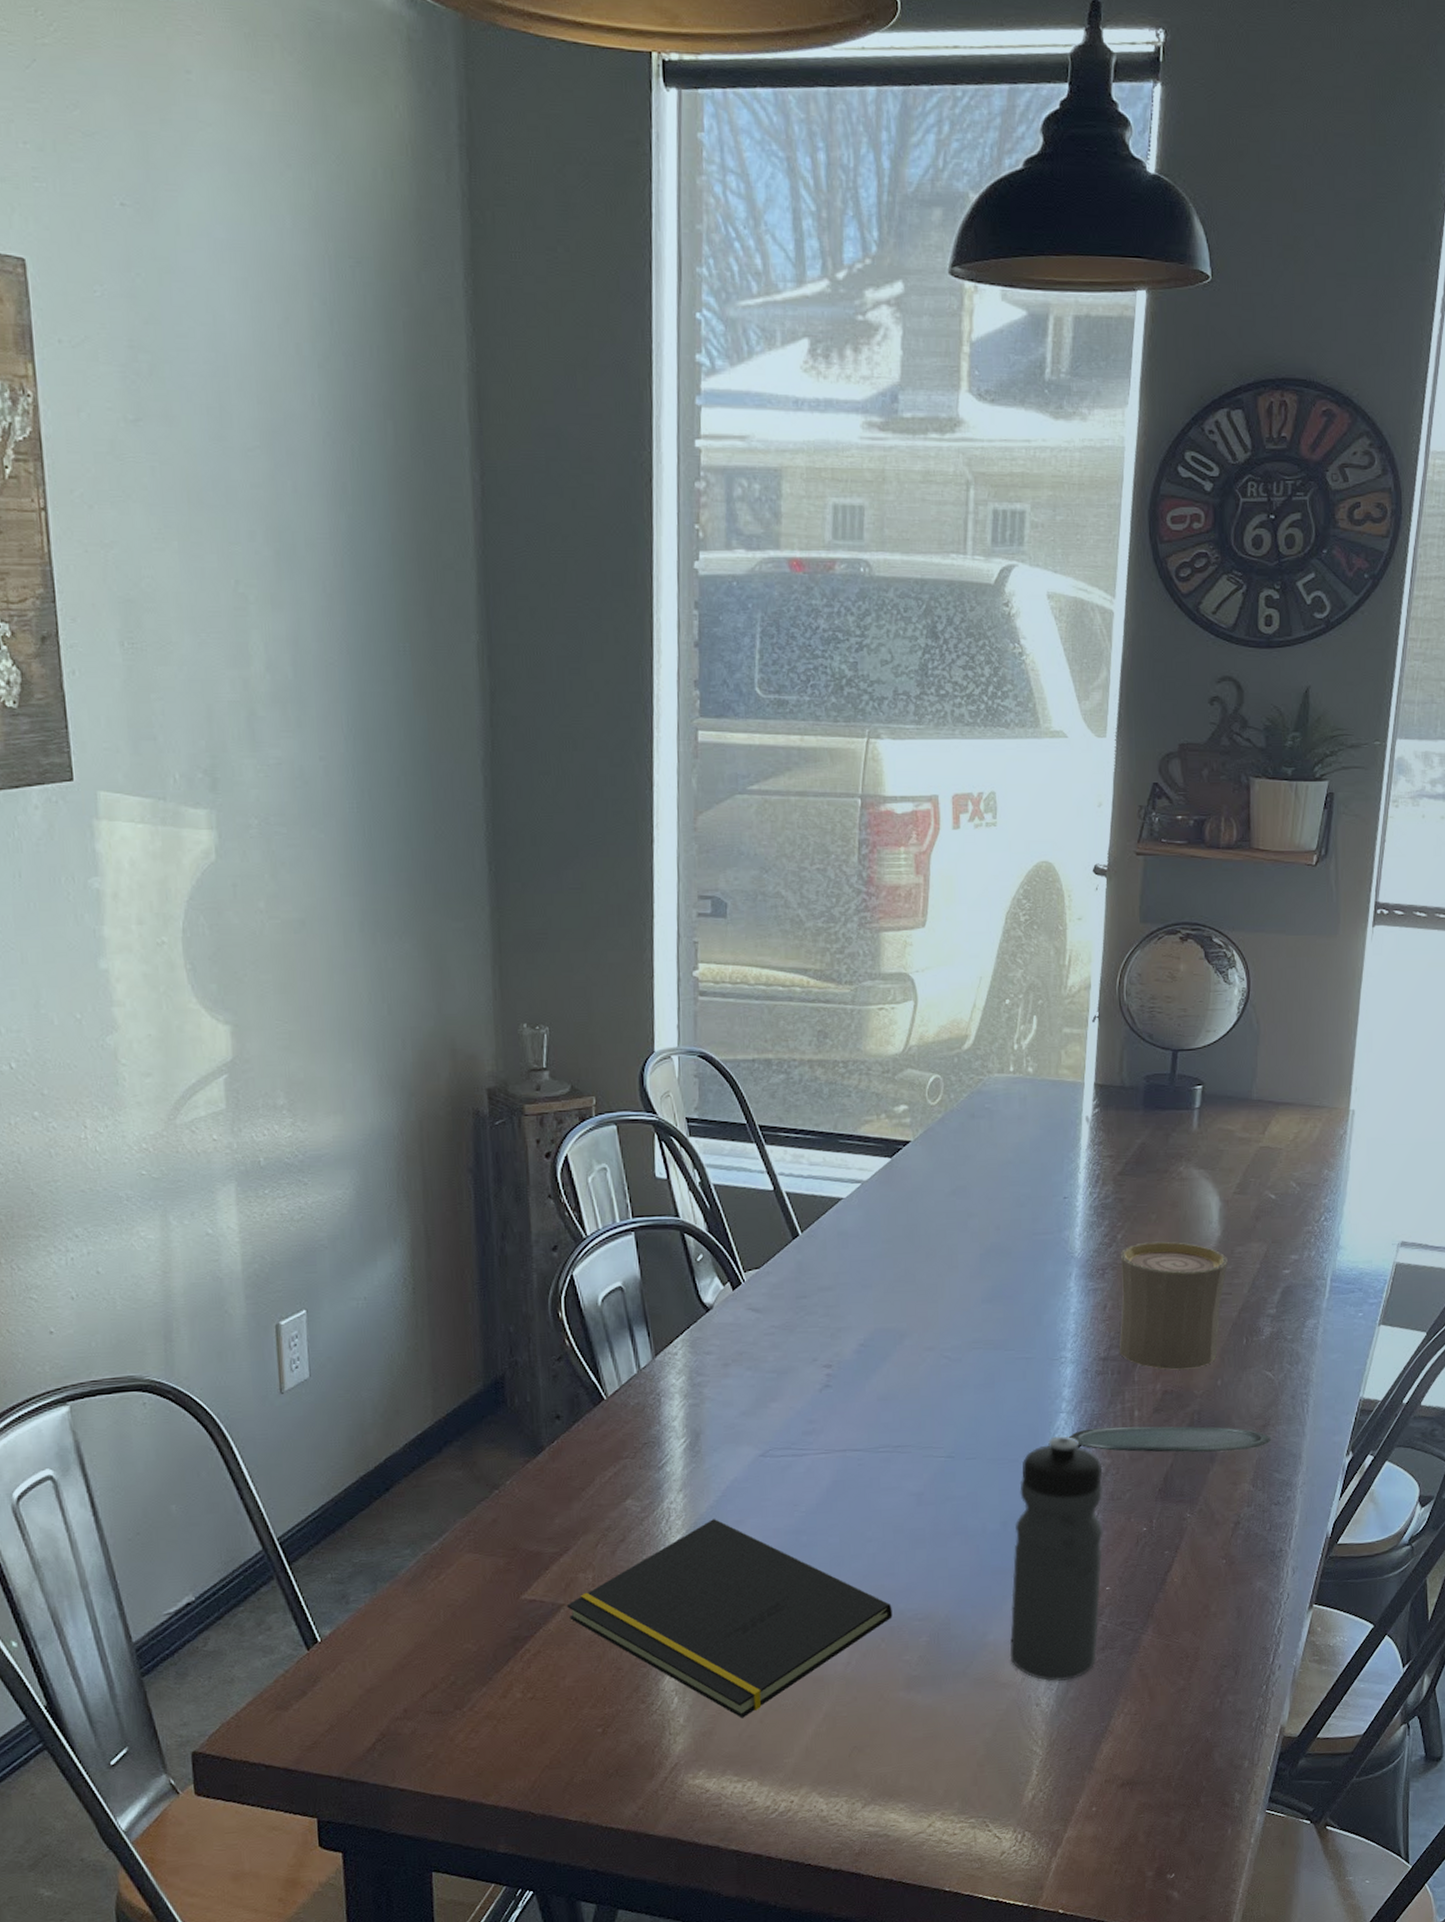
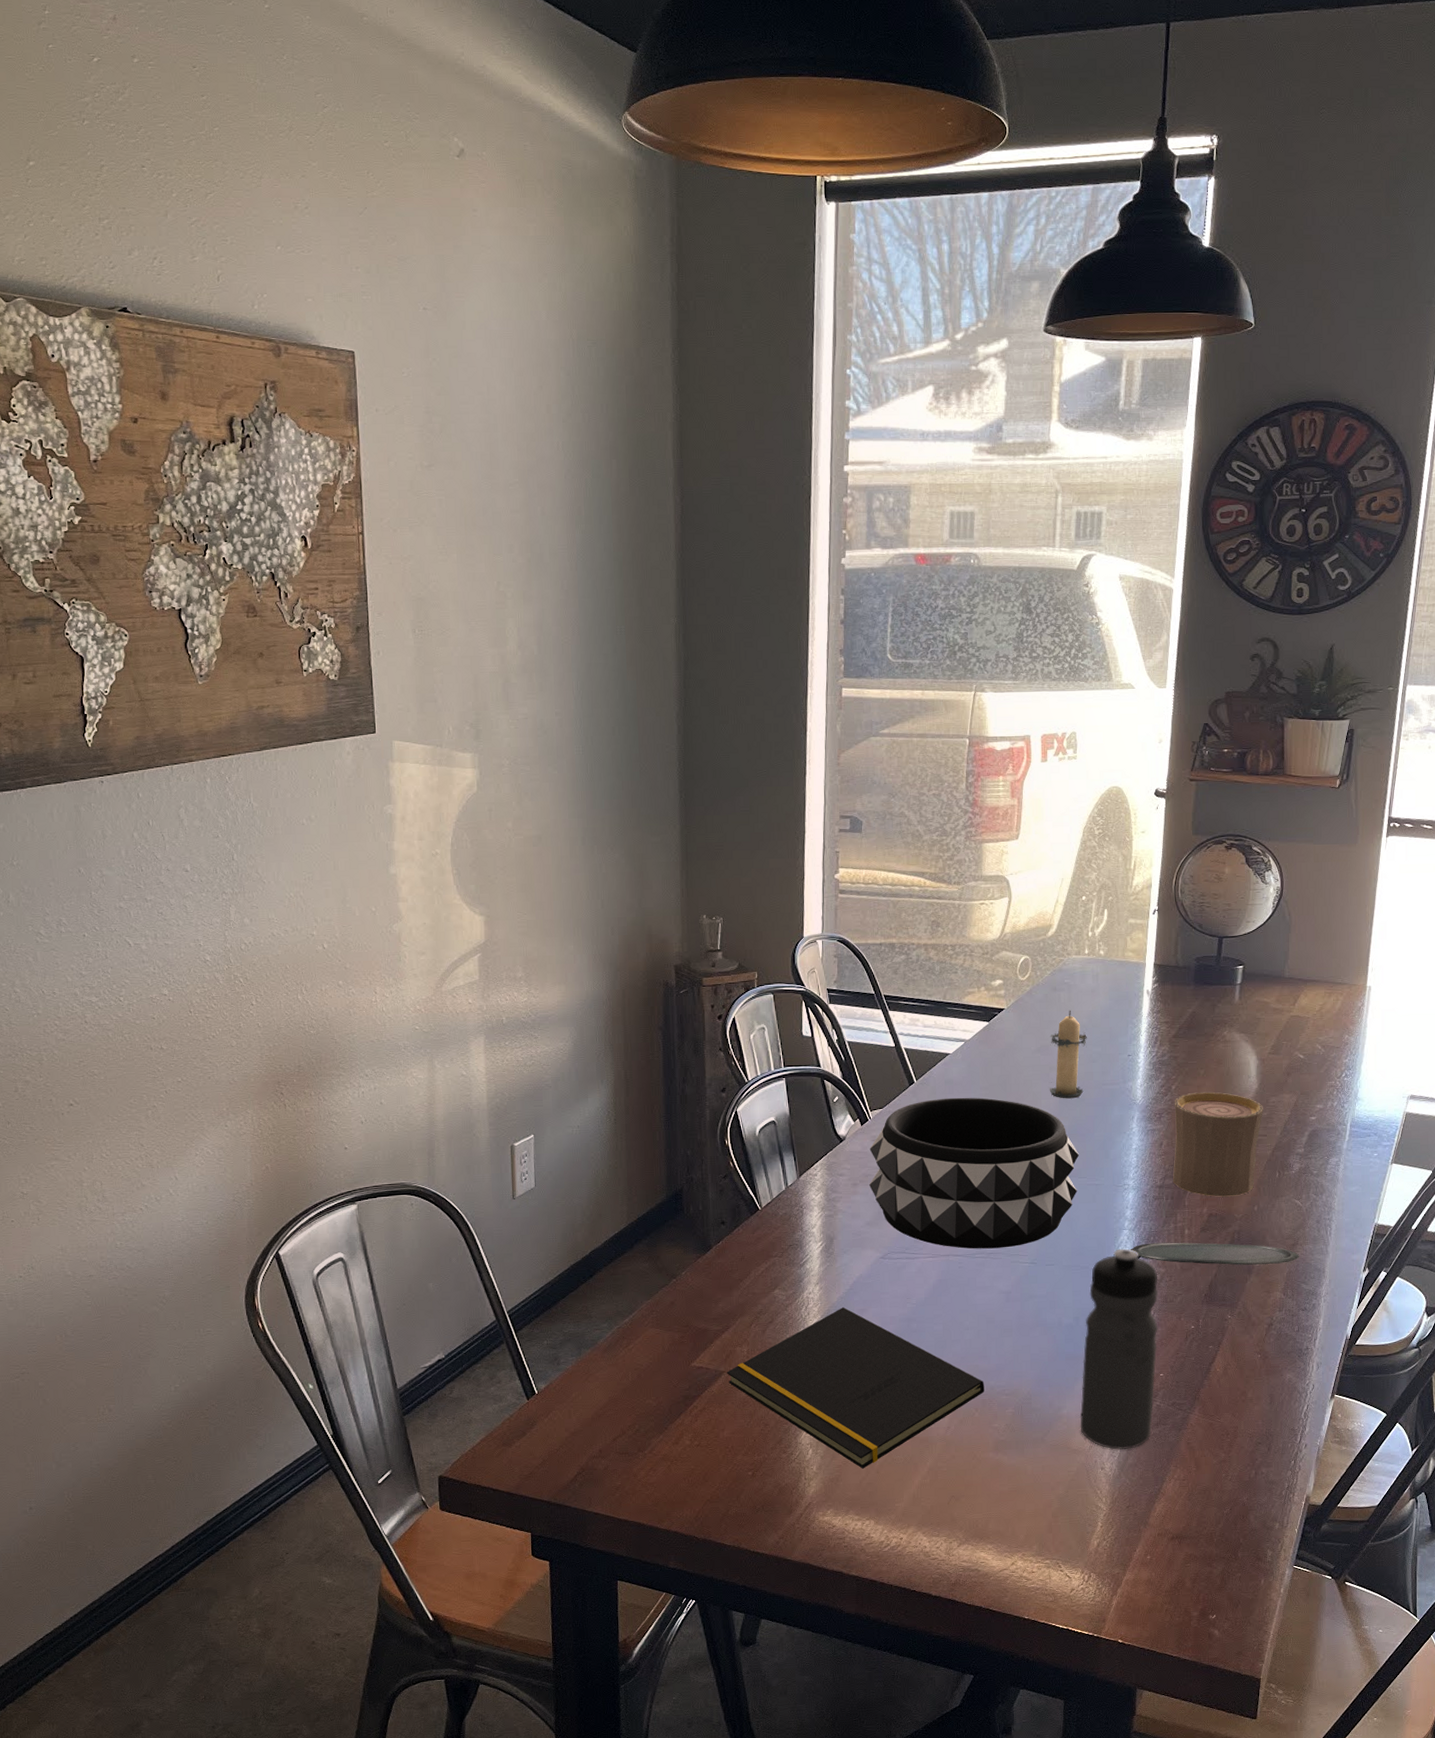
decorative bowl: none [743,1252,1005,1442] -> present [869,1097,1079,1249]
candle: none [967,1142,1014,1253] -> present [1049,1010,1088,1099]

